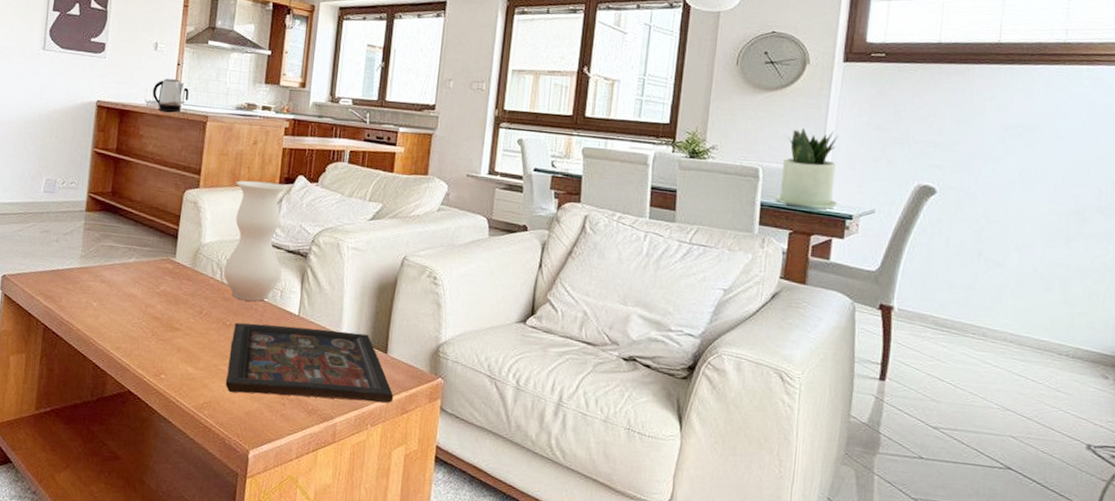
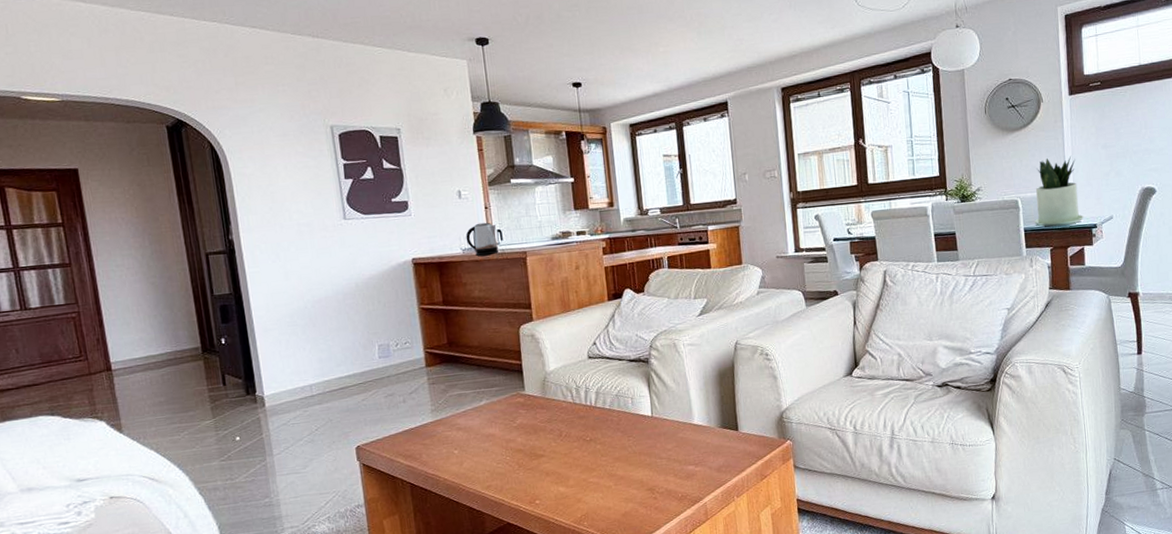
vase: present [223,180,286,302] -> none [567,301,629,415]
decorative tray: present [225,322,394,403] -> none [595,418,752,500]

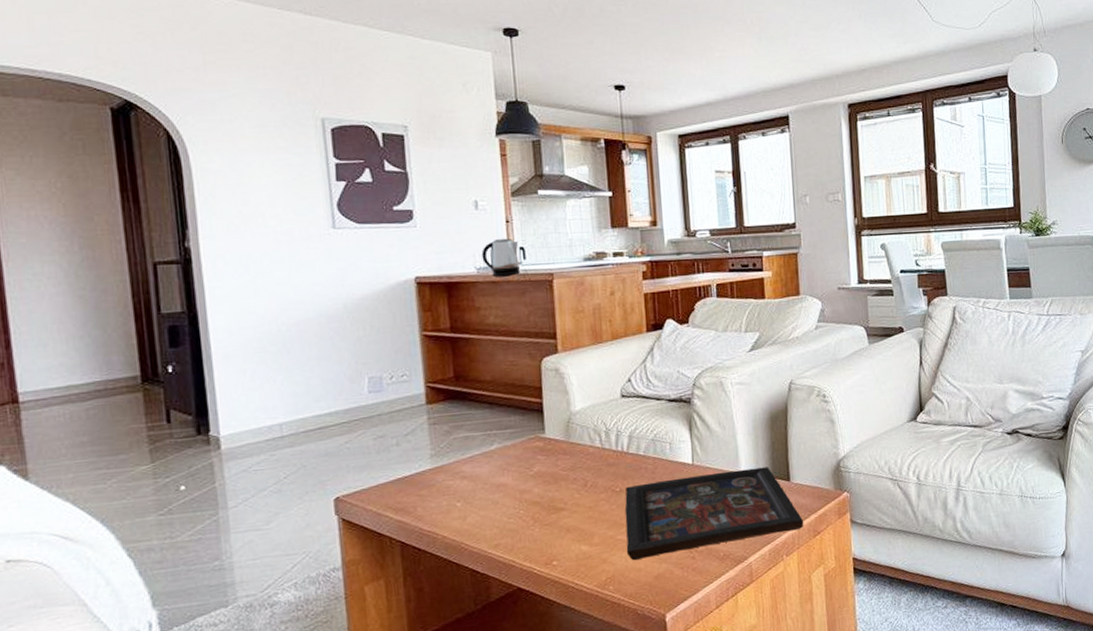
decorative tray: none [595,418,752,500] -> present [624,467,804,560]

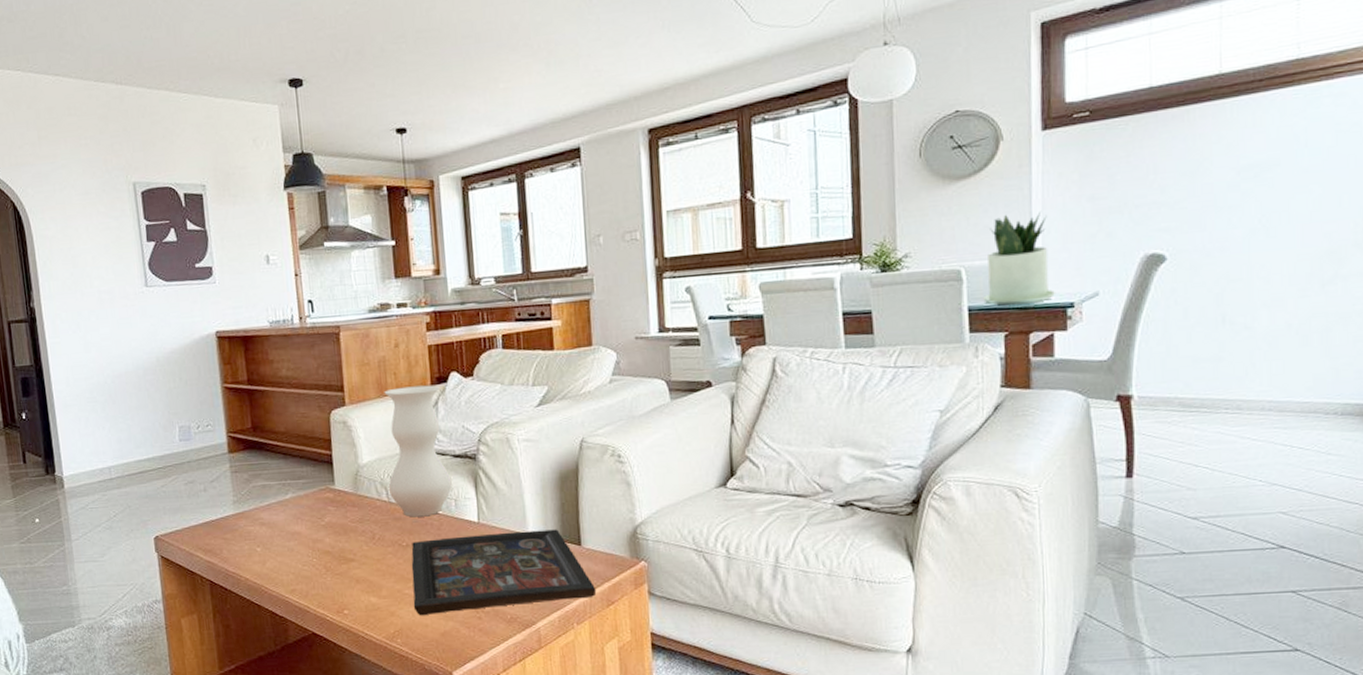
kettle: present [481,238,520,277] -> none [273,291,309,331]
vase: none [598,332,667,463] -> present [384,385,452,518]

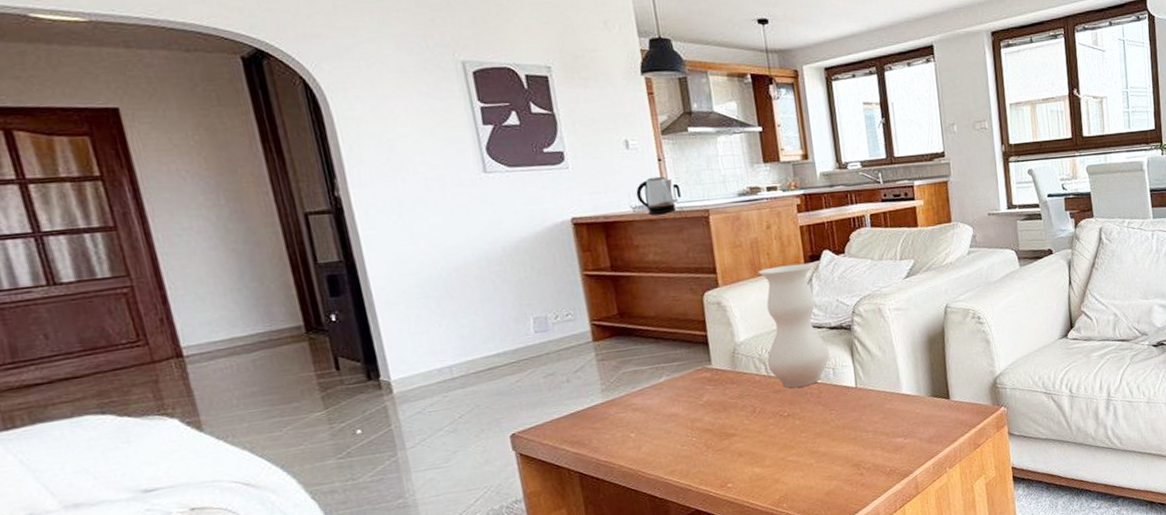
kettle: none [273,291,309,331] -> present [636,176,676,215]
decorative tray: present [411,529,597,615] -> none [793,386,965,479]

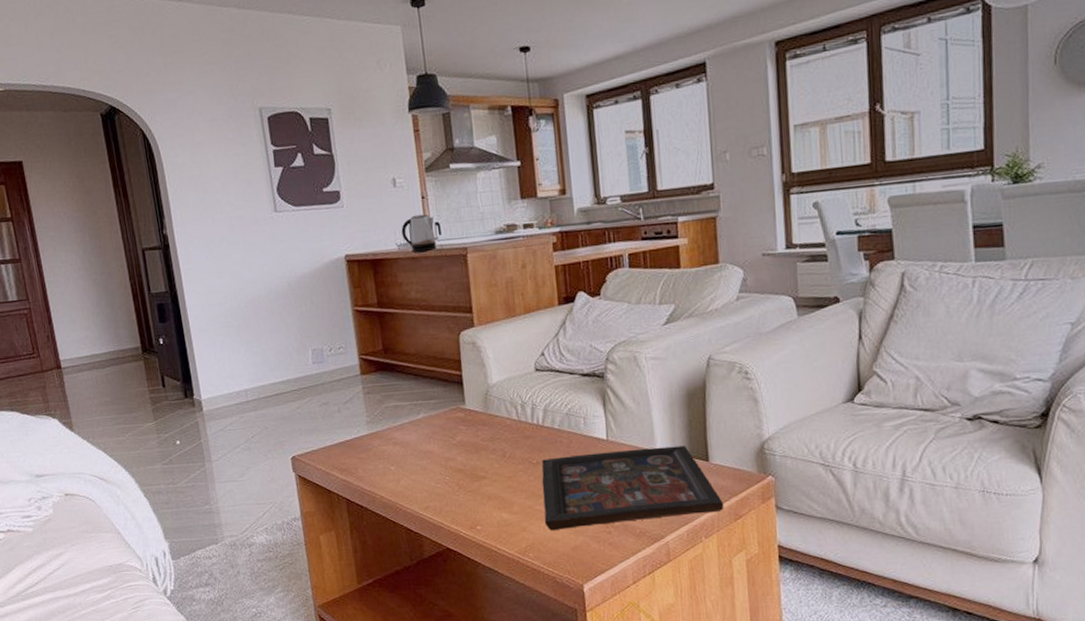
vase: present [758,263,830,389] -> none [512,305,581,436]
decorative tray: none [793,386,965,479] -> present [541,445,724,530]

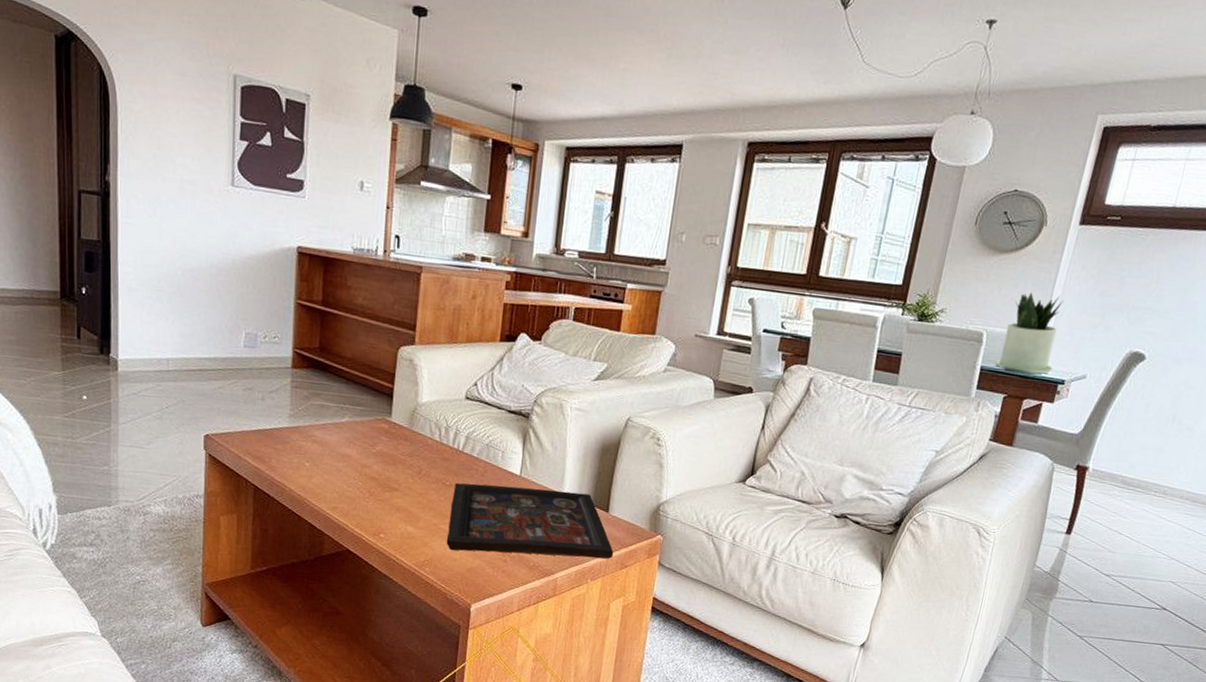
kettle: present [401,214,437,253] -> none [359,223,394,262]

